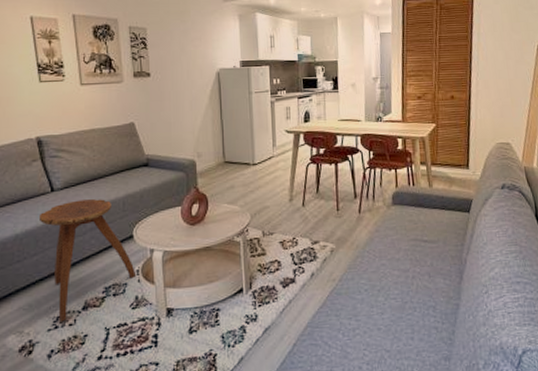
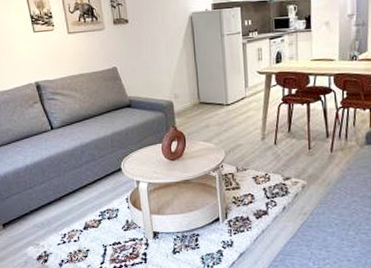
stool: present [38,199,137,322] -> none [43,136,126,238]

